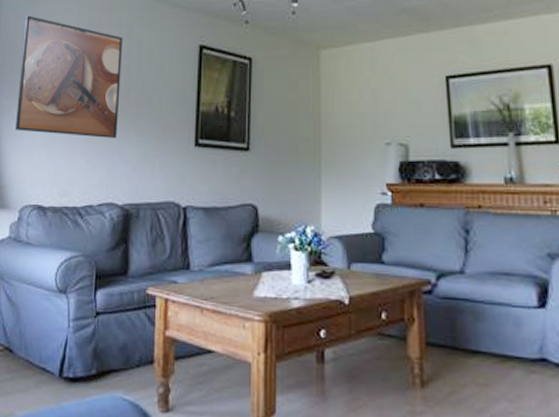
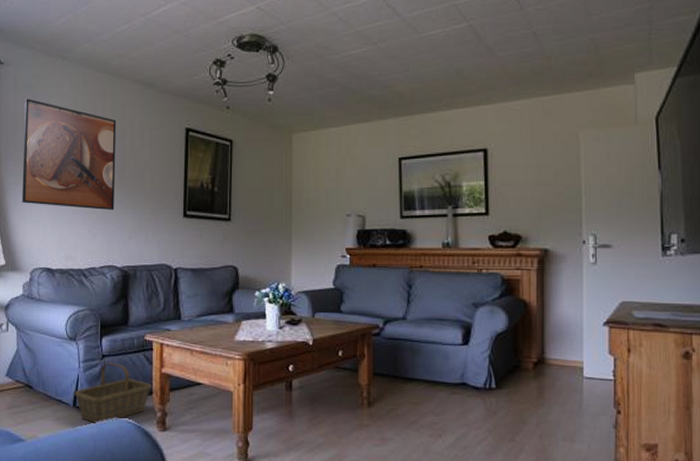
basket: none [61,321,153,401] -> present [74,362,151,425]

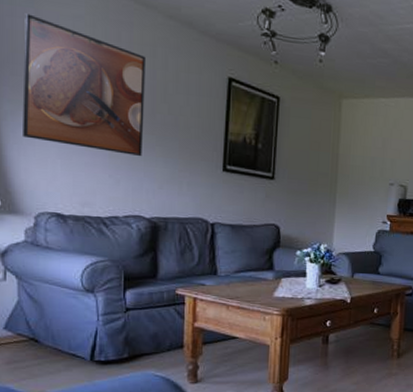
basket: present [74,362,151,425] -> none [92,315,183,378]

